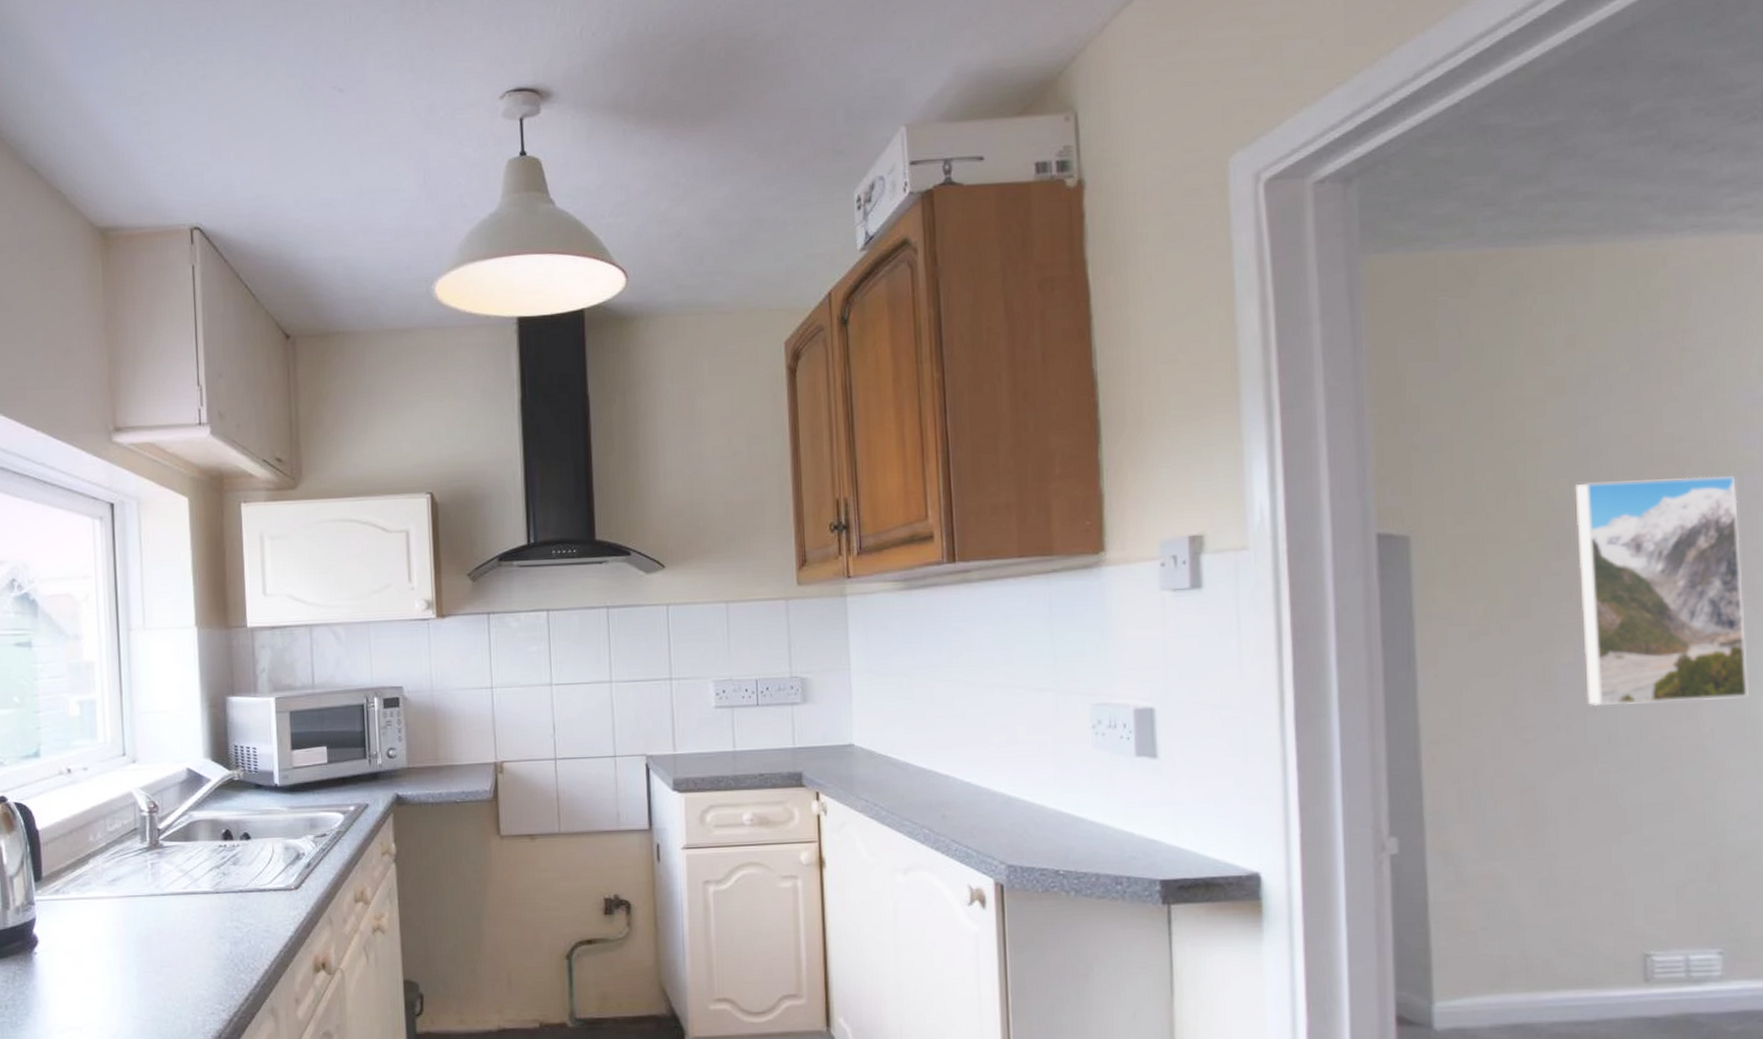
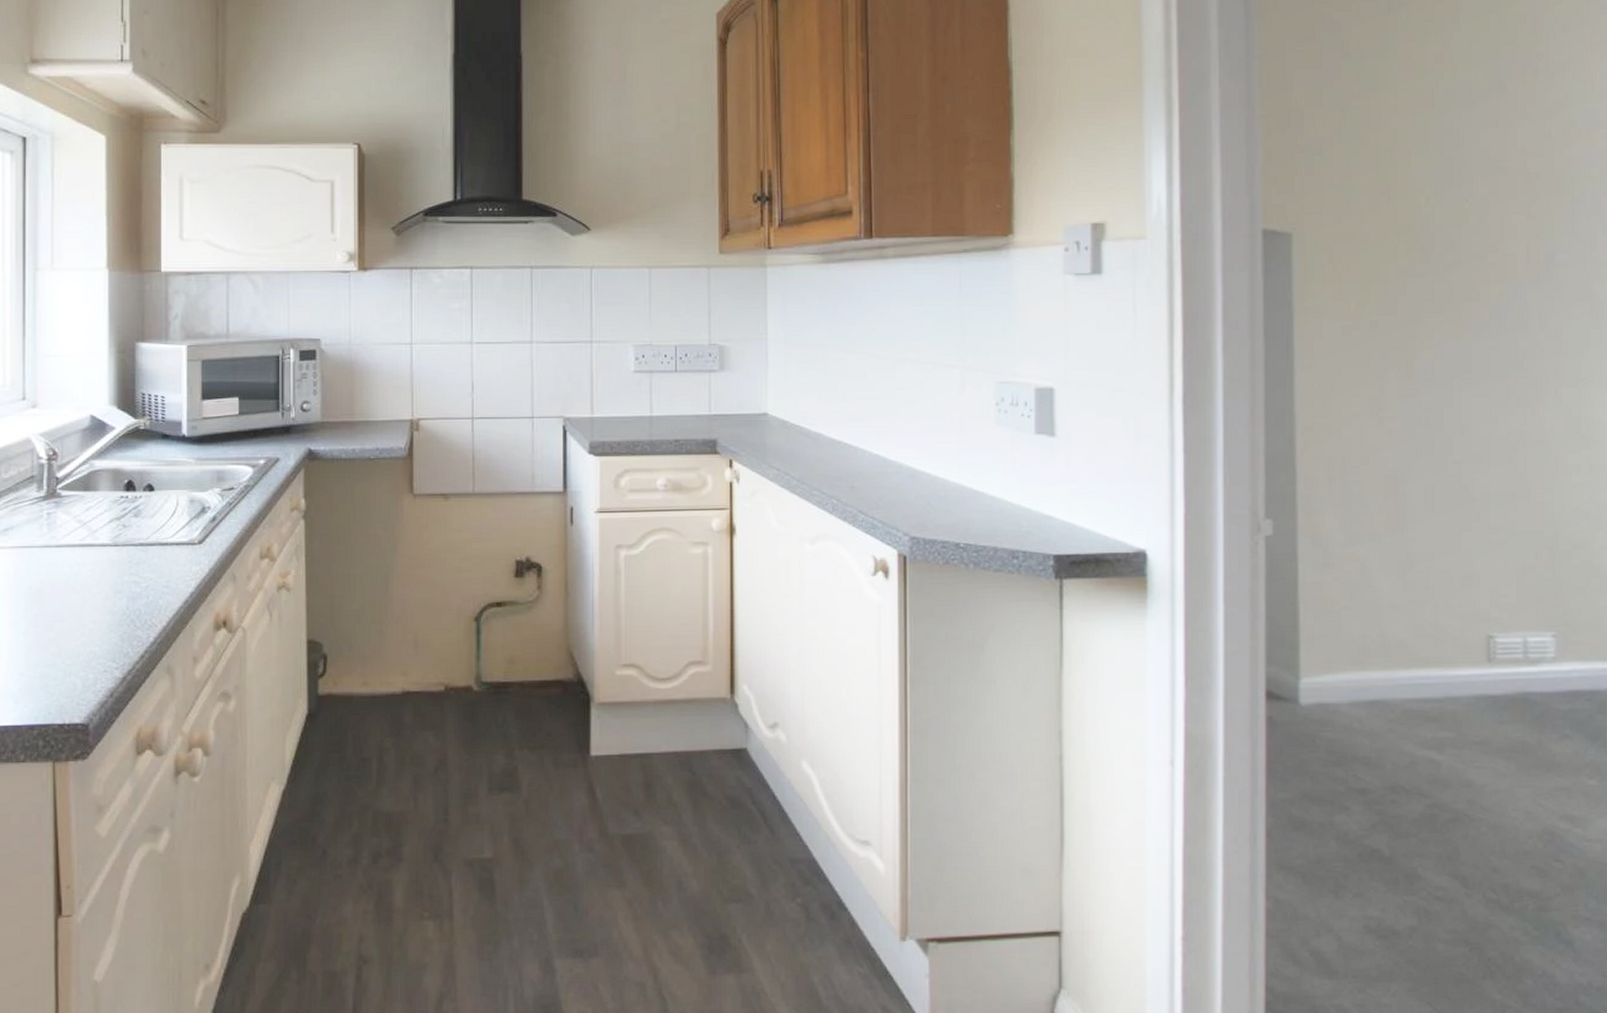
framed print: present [1574,475,1750,706] -> none [1439,190,1585,401]

